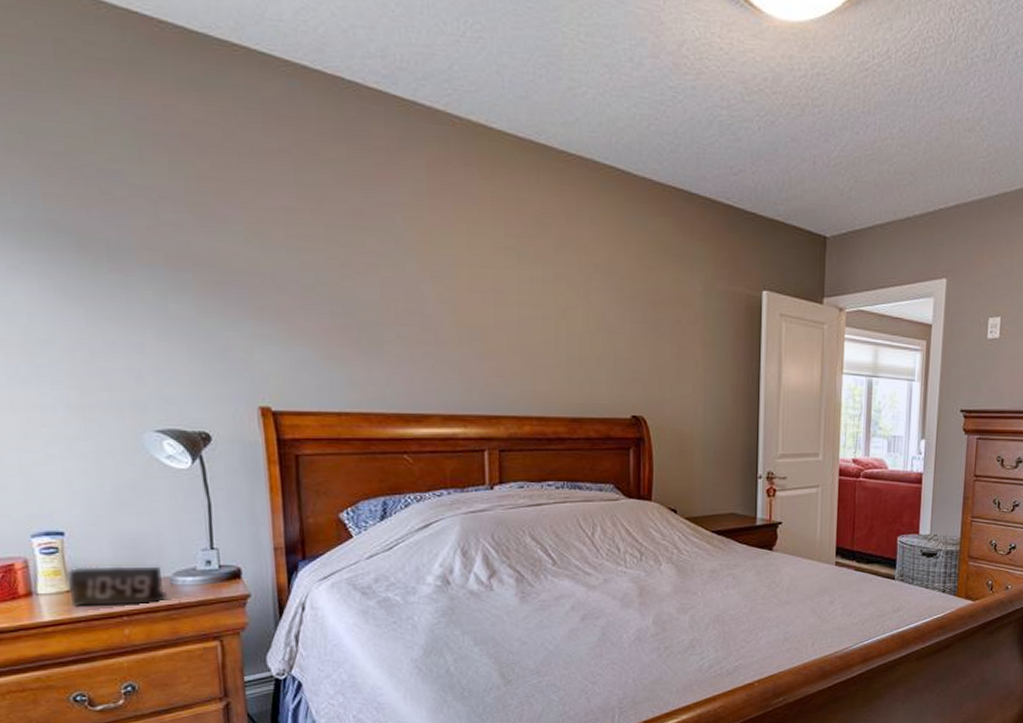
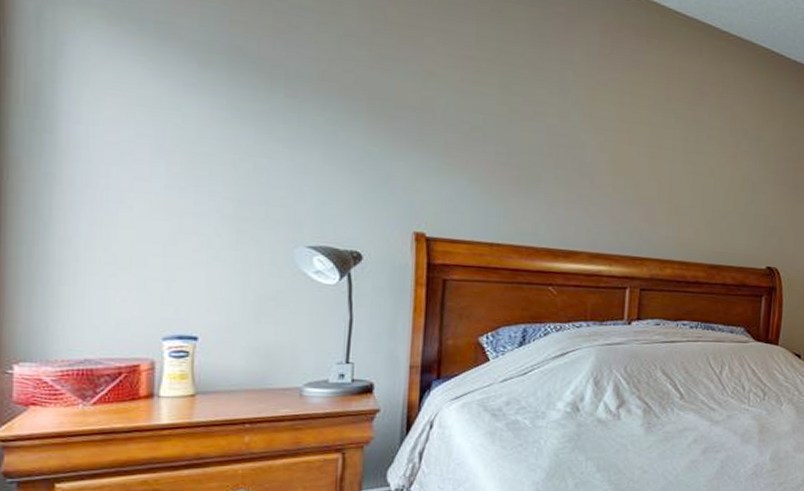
alarm clock: present [66,566,167,608] -> none [192,372,294,414]

